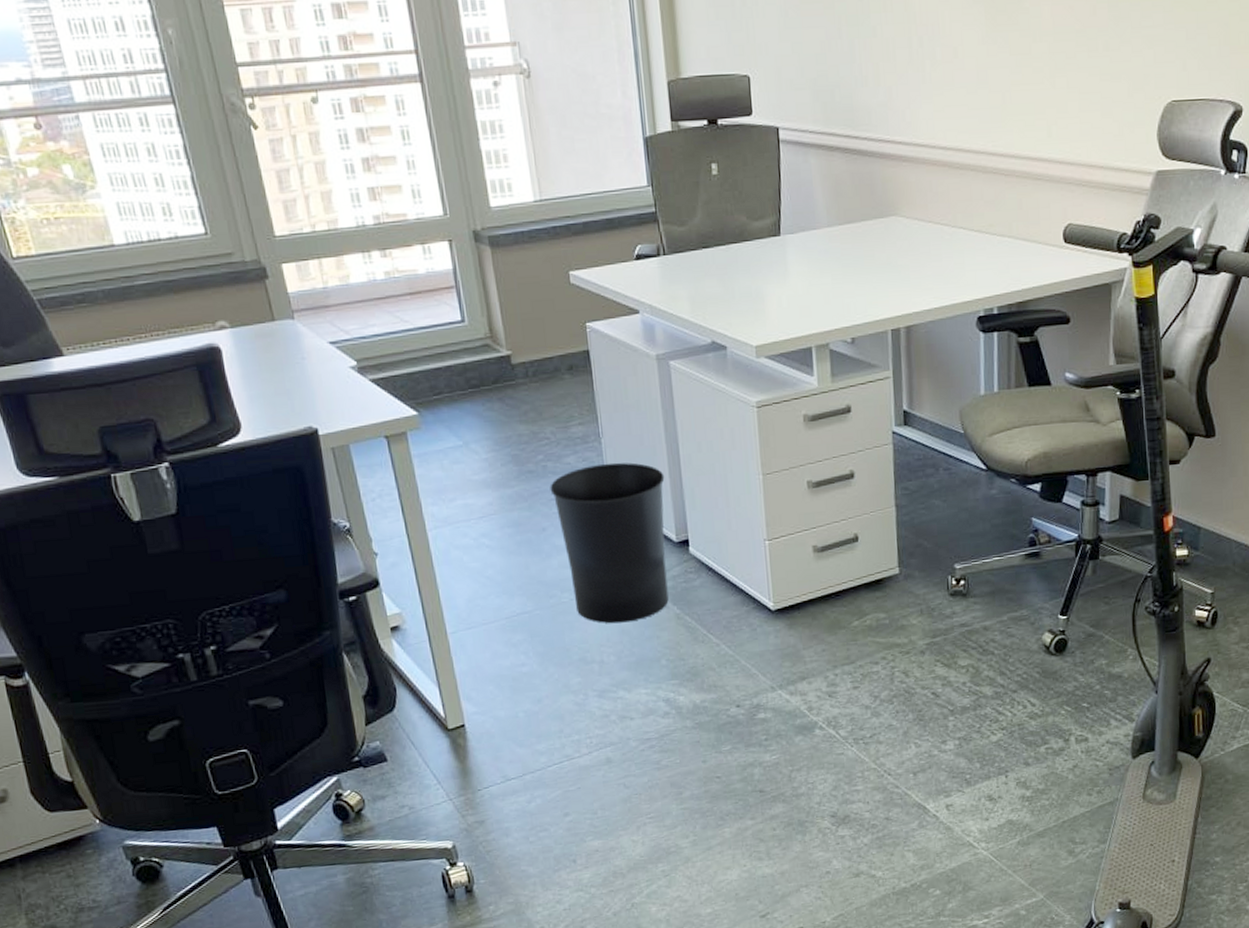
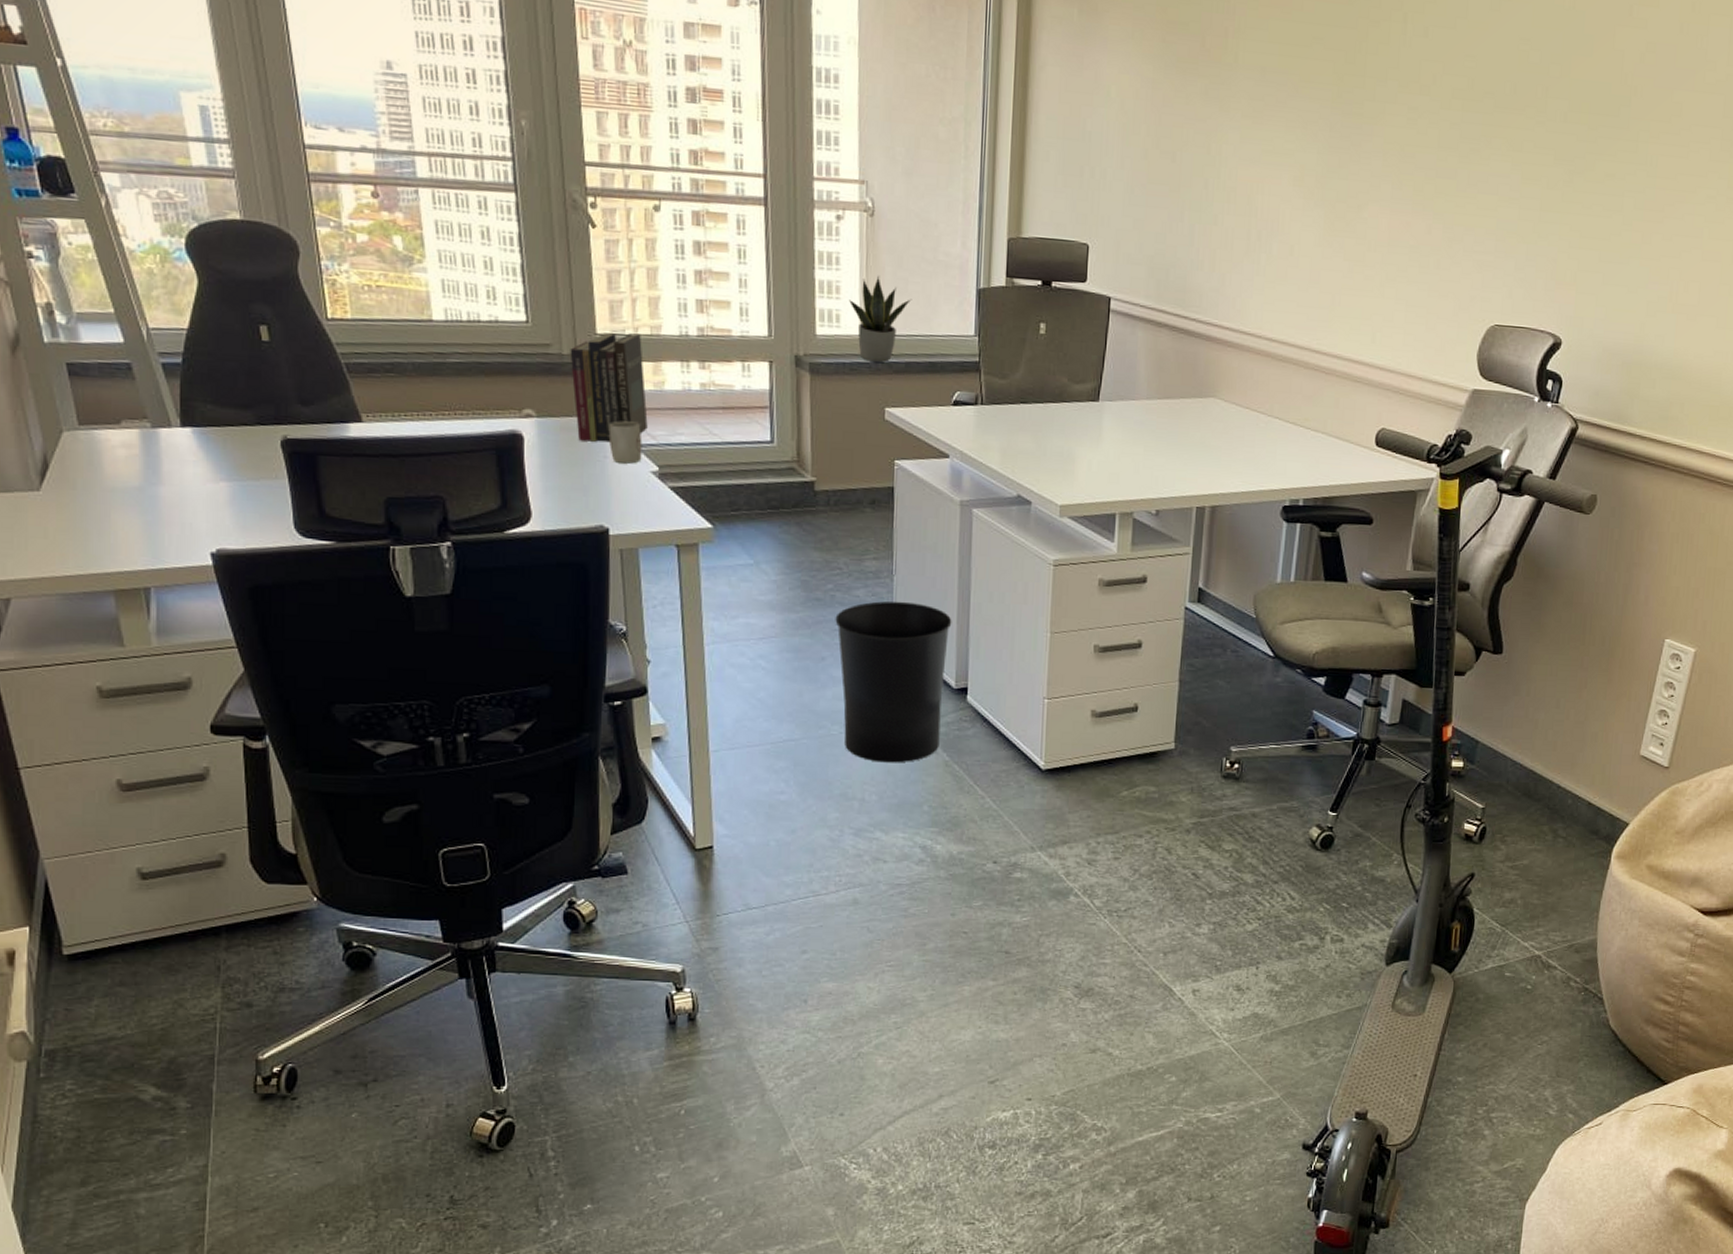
books: none [252,230,340,346] -> present [570,333,648,443]
mug: none [301,319,339,363] -> present [608,421,643,464]
potted plant: none [518,137,581,227] -> present [849,275,912,362]

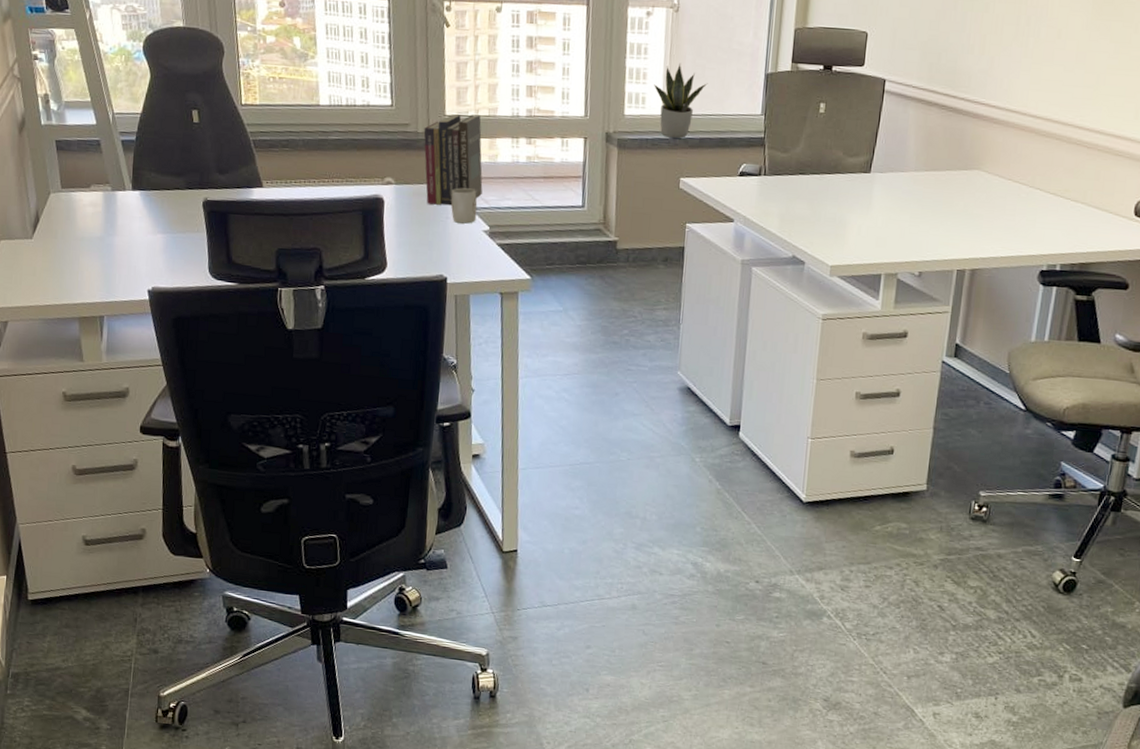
waste bin: present [835,601,952,763] -> none [628,346,730,489]

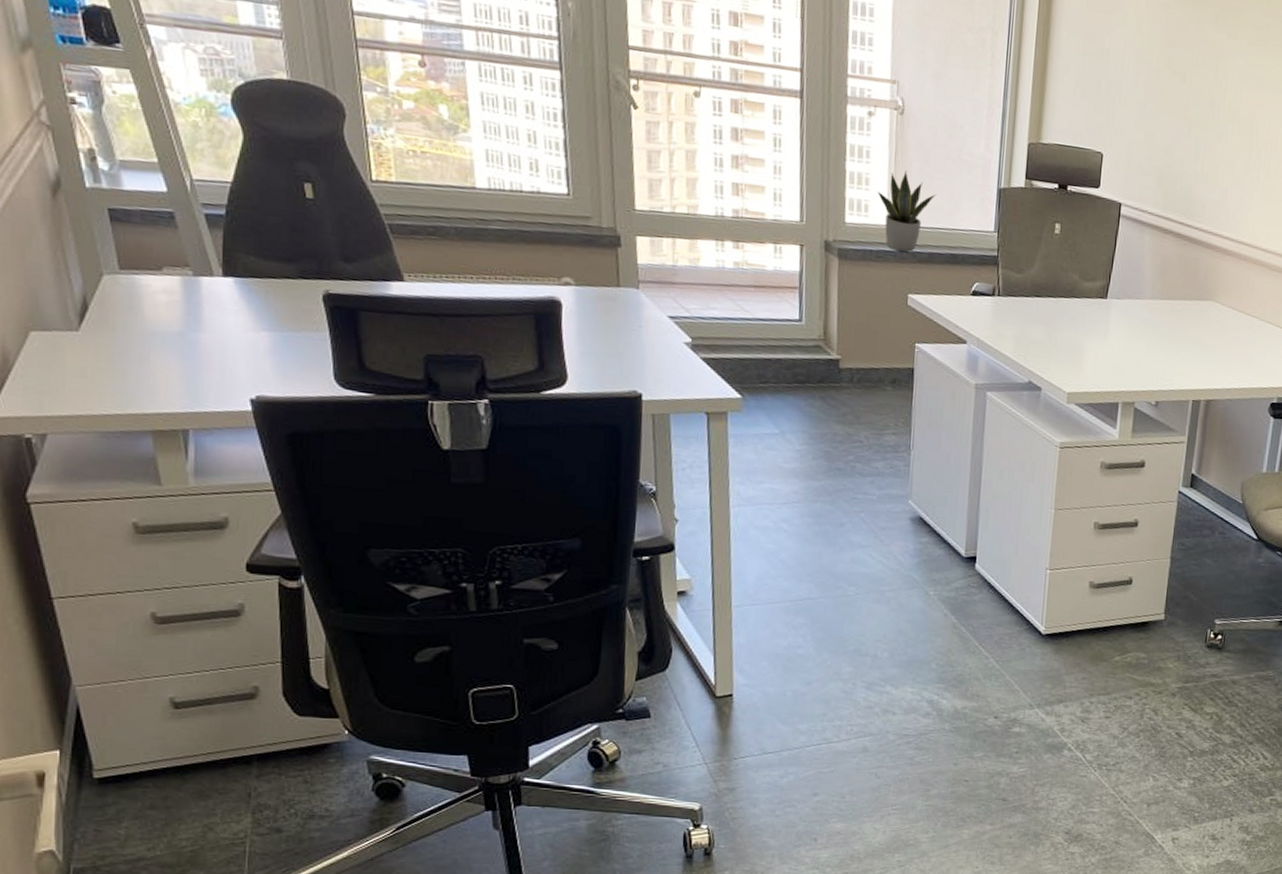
books: present [424,114,483,206] -> none [609,209,683,313]
mug: present [451,187,478,224] -> none [644,293,677,334]

